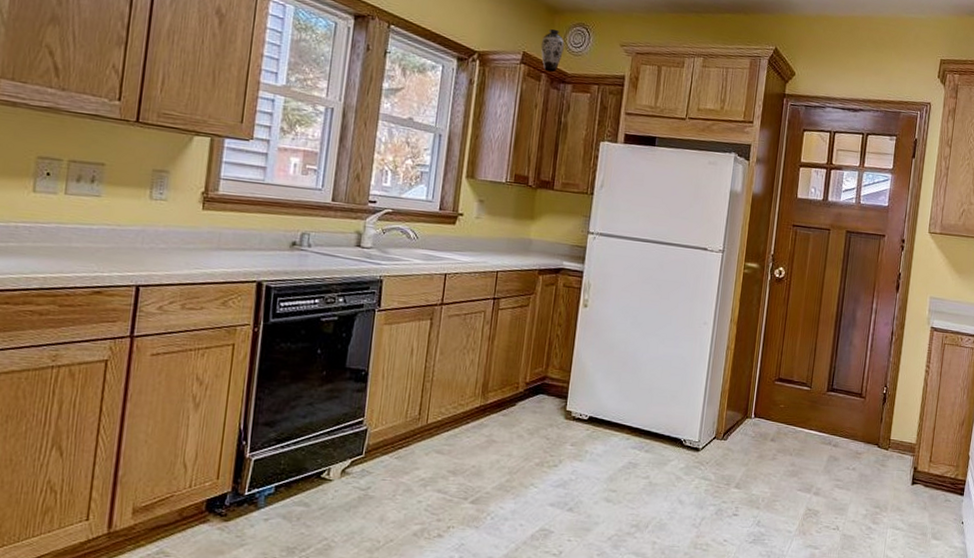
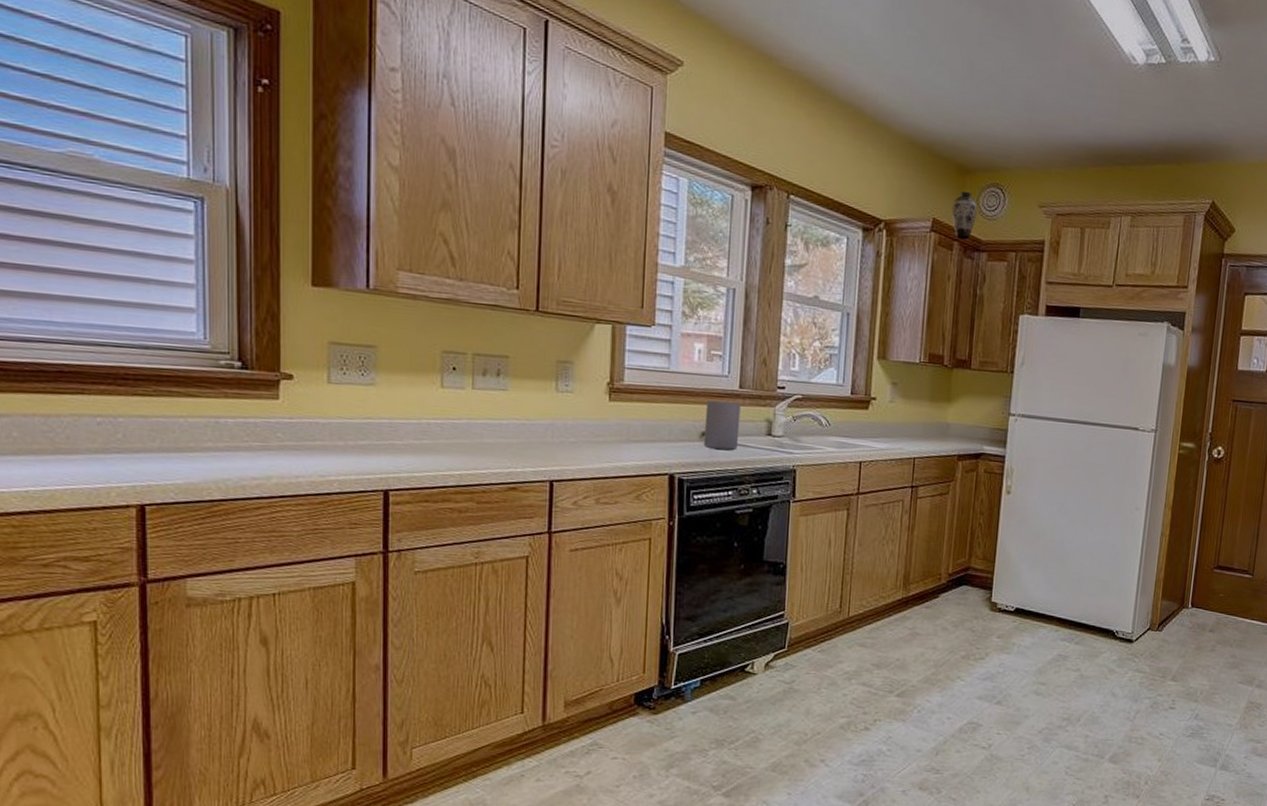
canister: none [293,211,333,260] -> present [703,400,741,451]

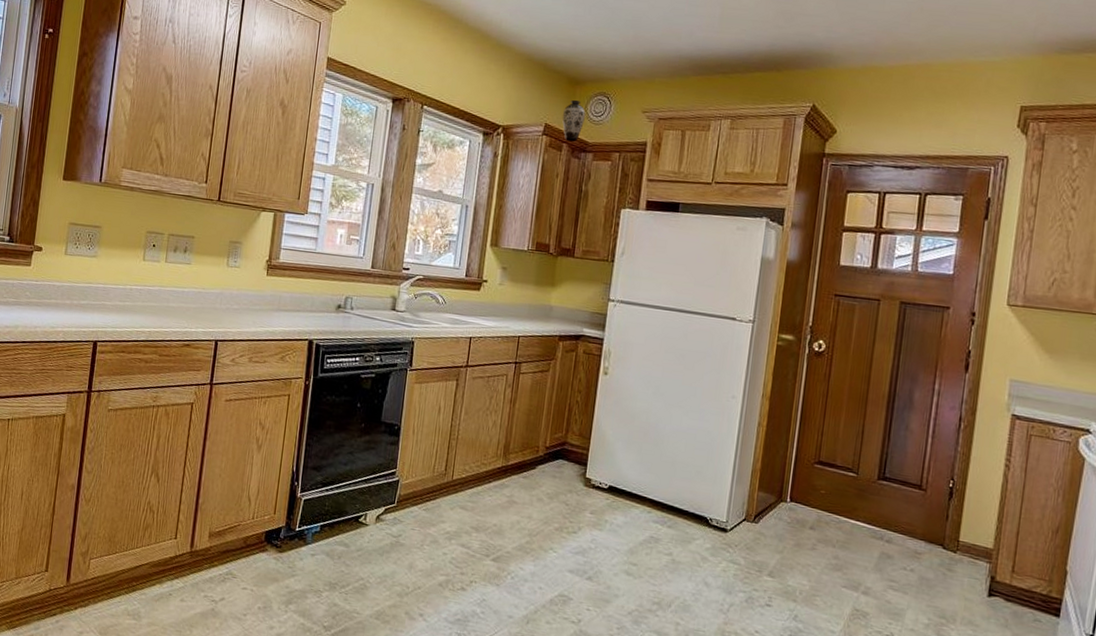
canister: present [703,400,741,451] -> none [338,277,372,322]

